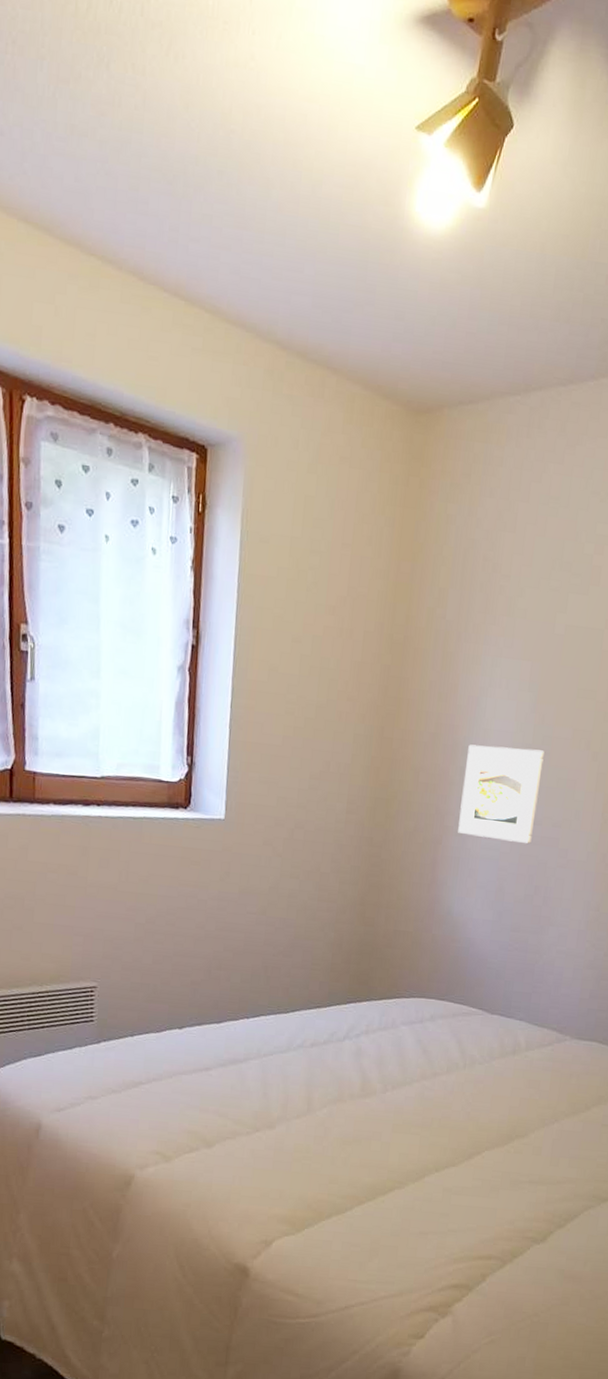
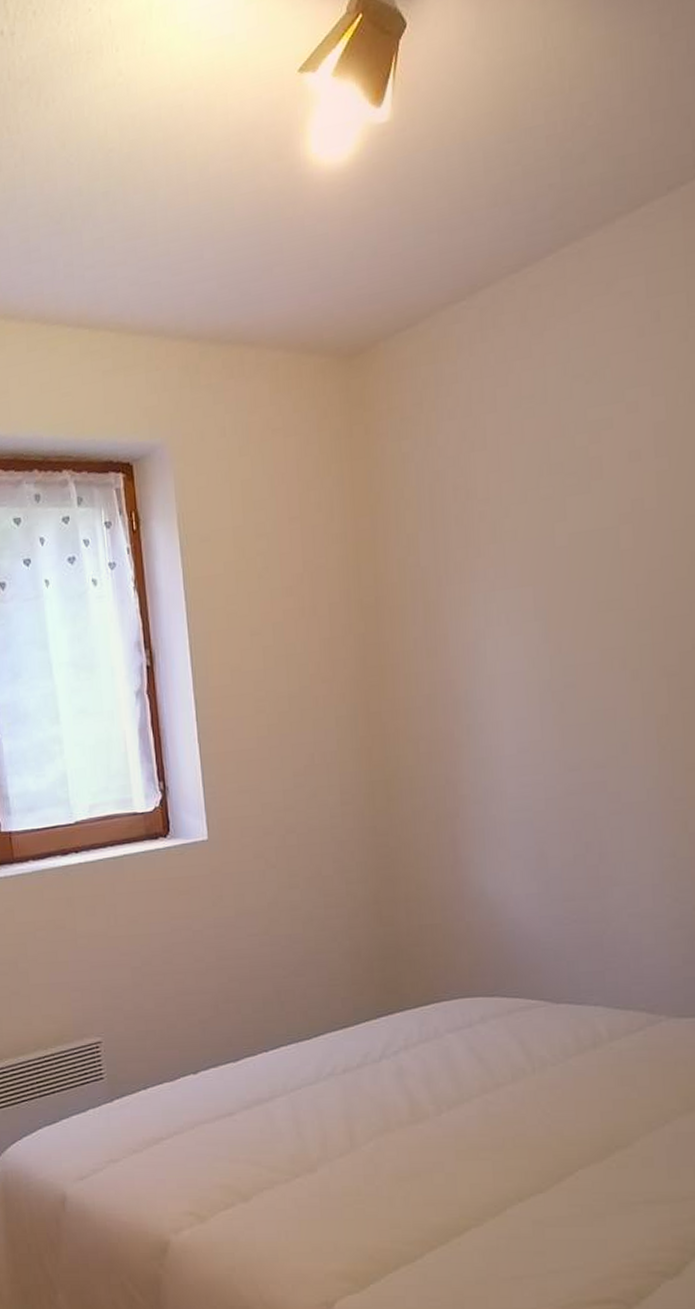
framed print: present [458,744,545,844] -> none [472,683,571,801]

